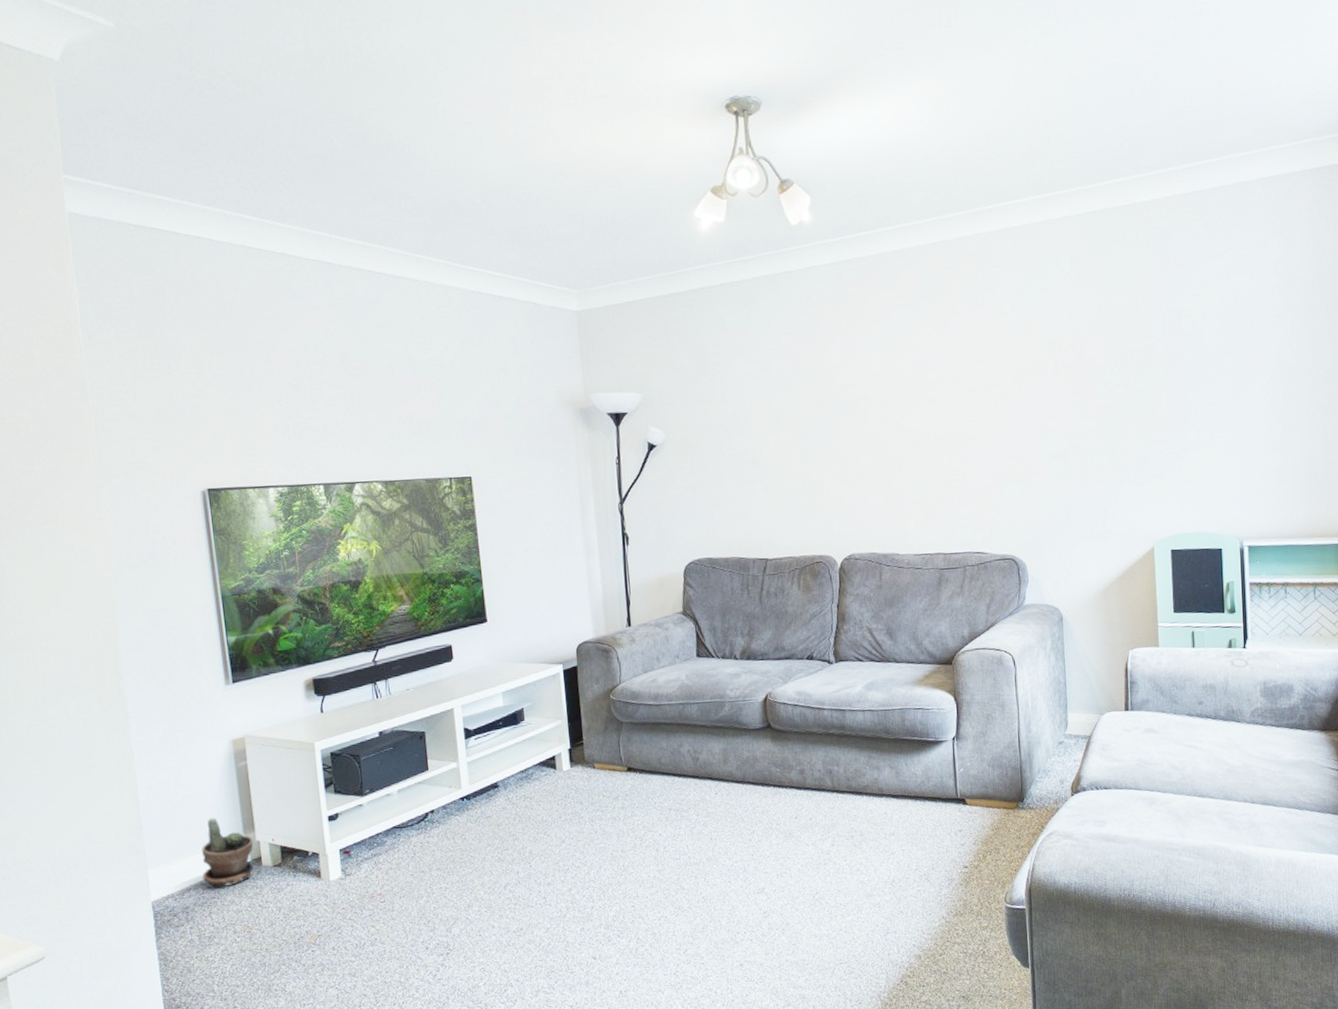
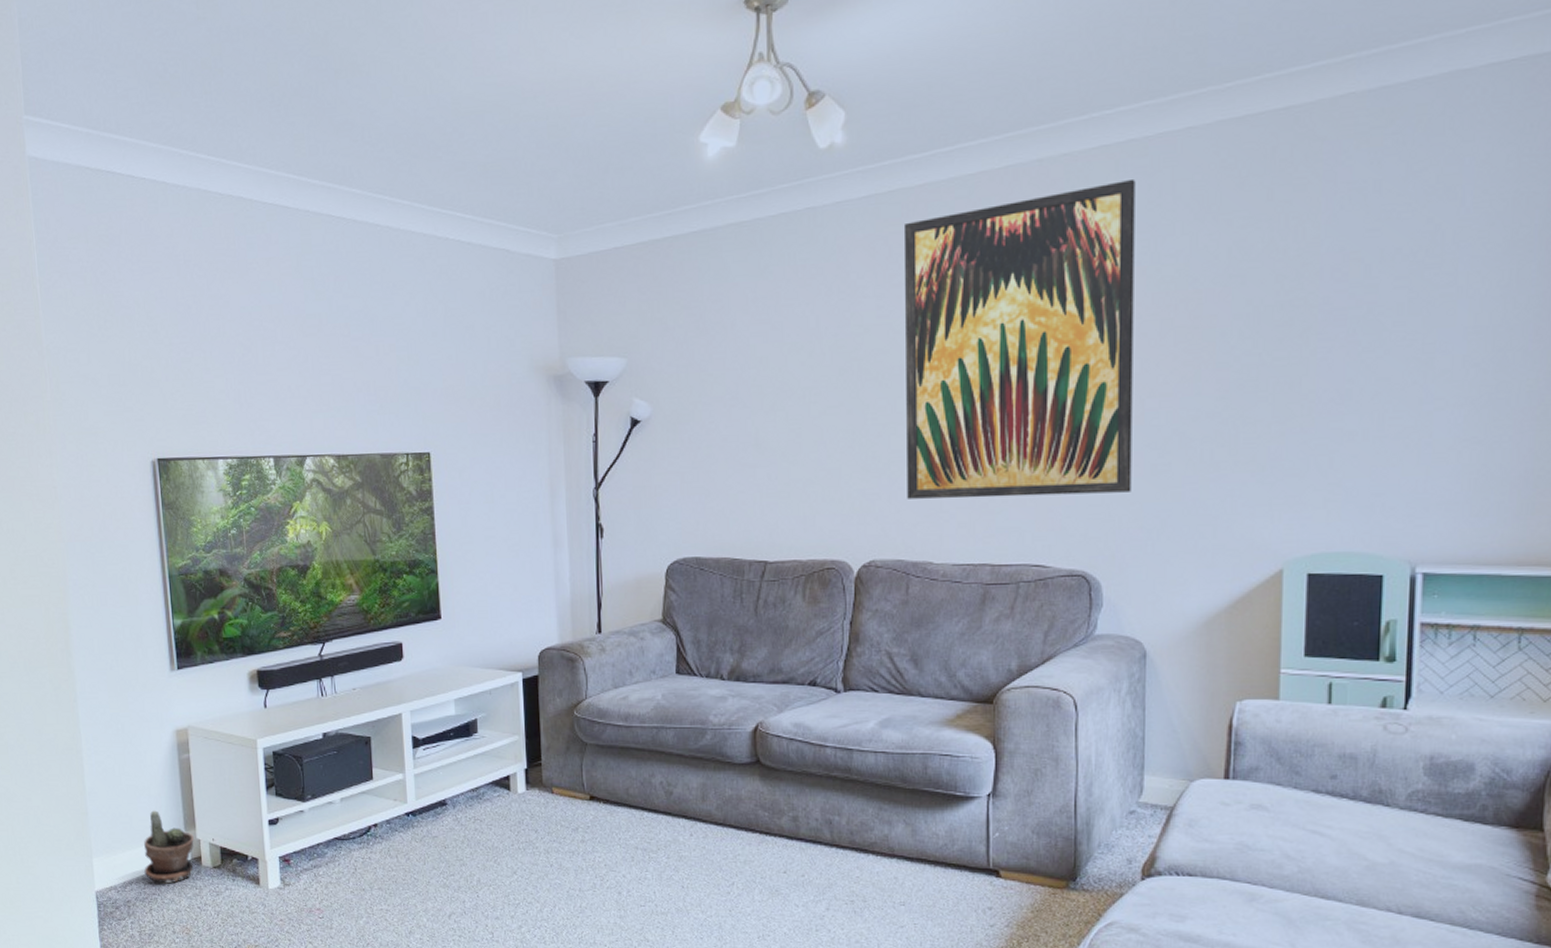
wall art: none [860,254,1043,504] -> present [903,178,1135,499]

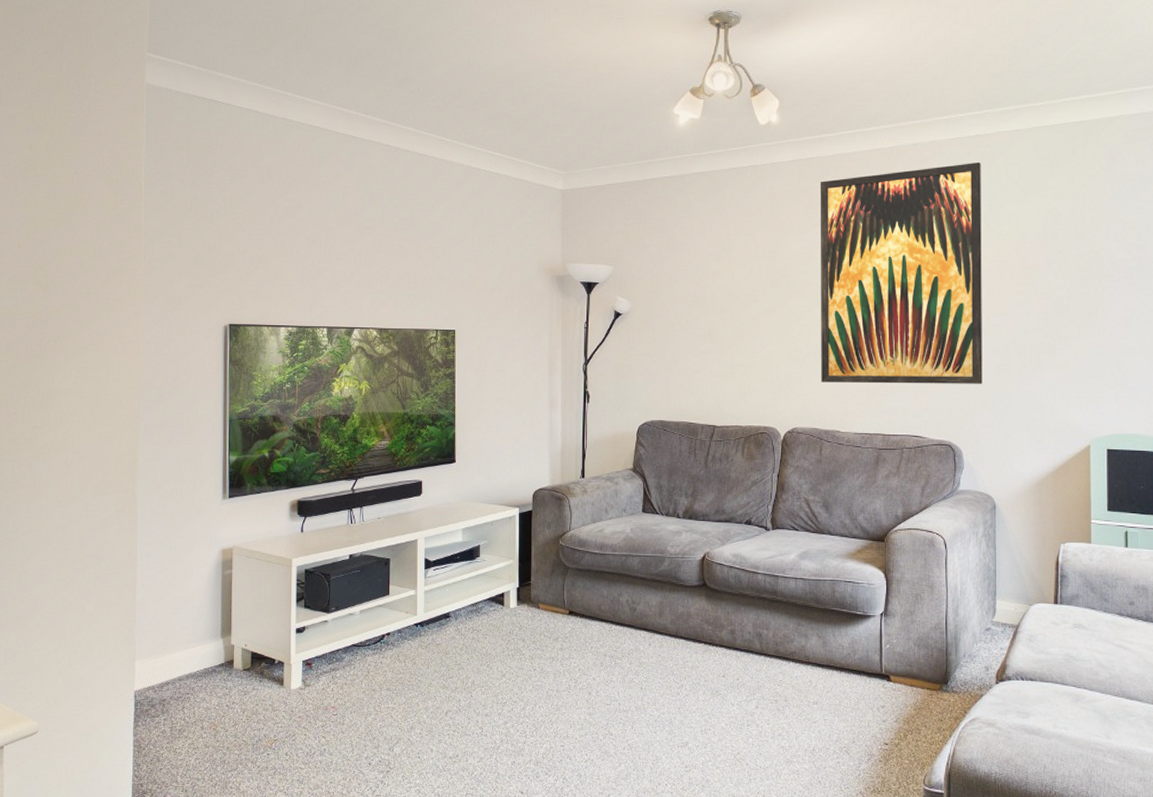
potted plant: present [144,810,194,884] -> none [181,619,229,684]

